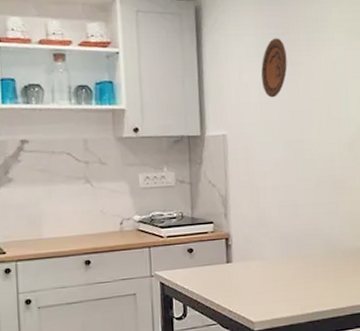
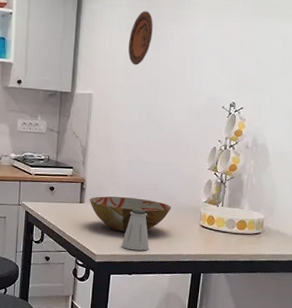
bowl: none [237,247,336,290] -> present [89,196,171,232]
saltshaker: none [283,259,317,310] -> present [121,209,150,251]

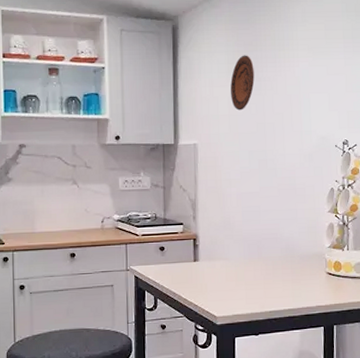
bowl: present [89,196,171,232] -> none [204,250,294,288]
saltshaker: present [121,209,150,251] -> none [243,261,275,308]

